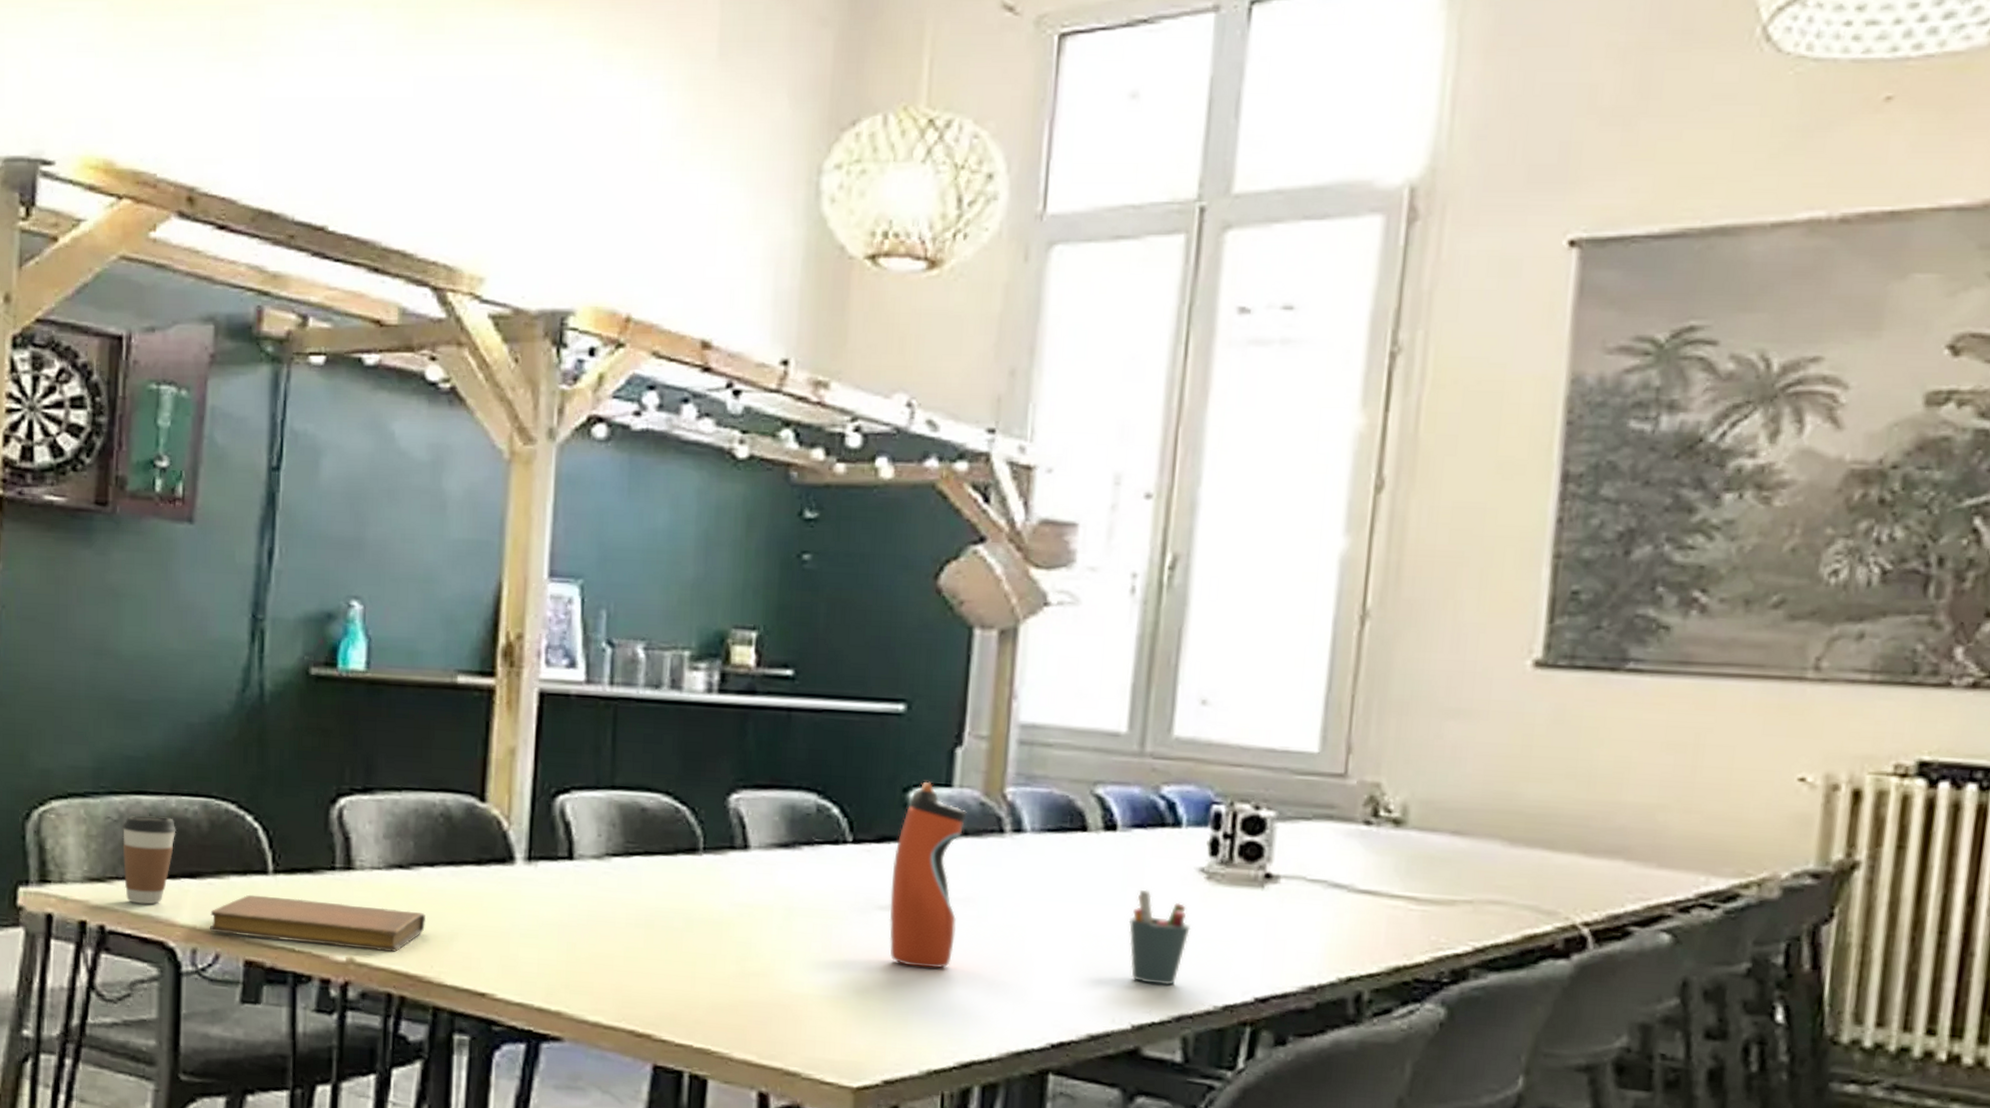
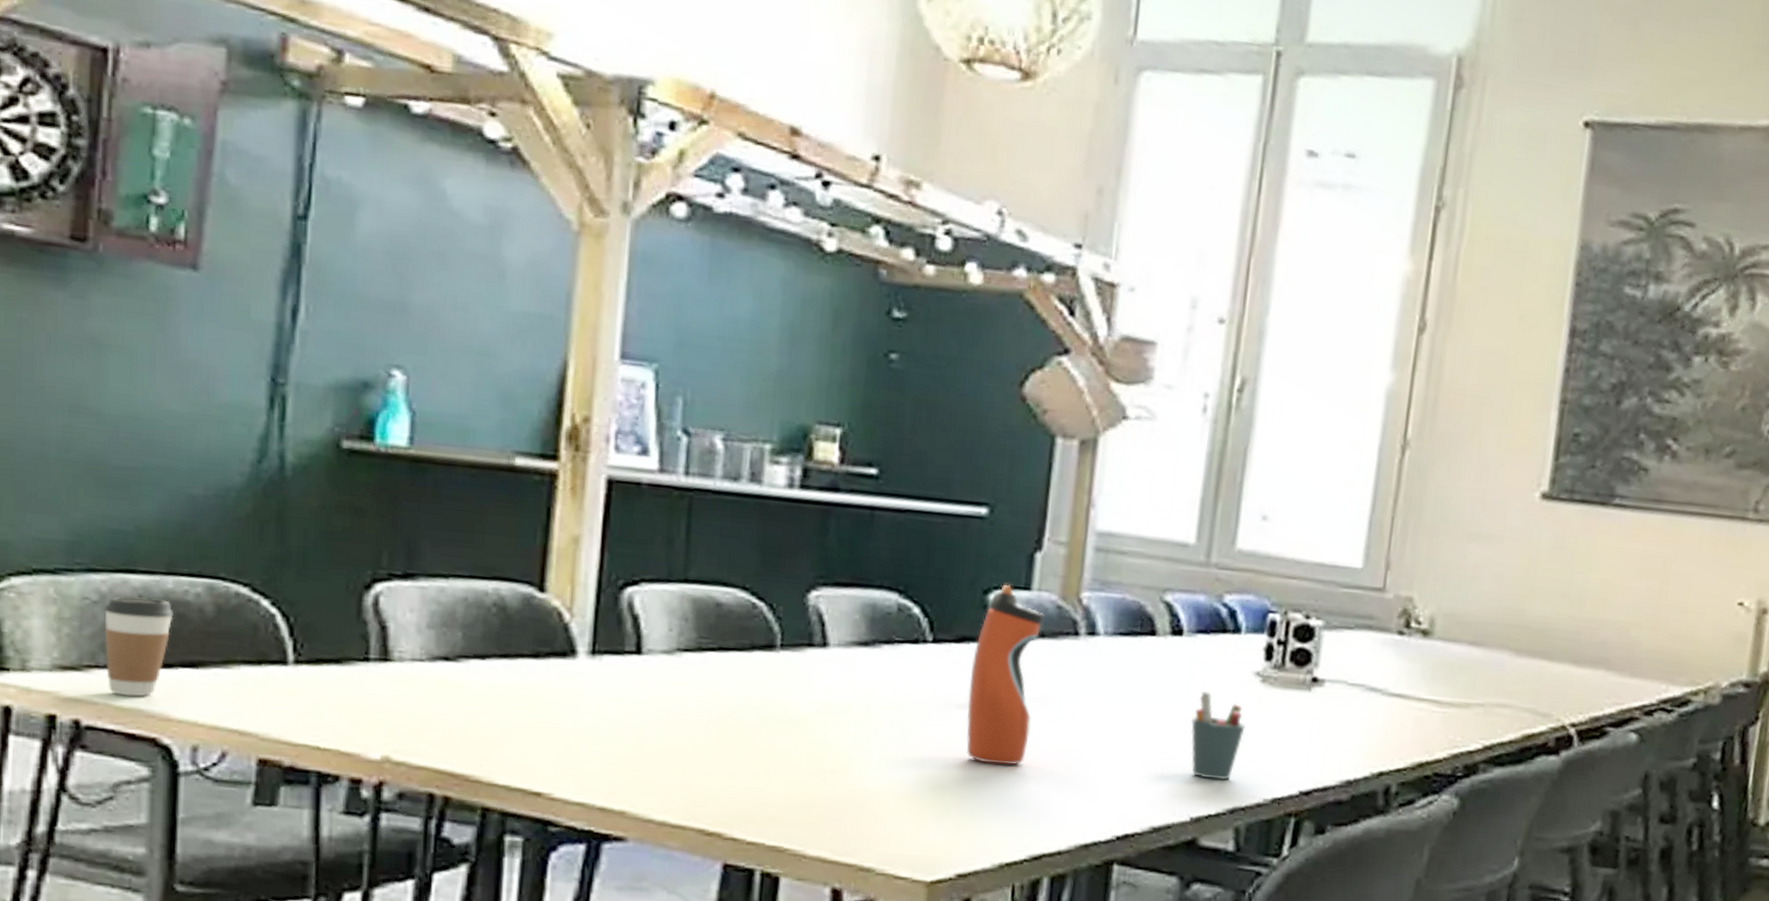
notebook: present [209,894,426,953] -> none [214,687,475,751]

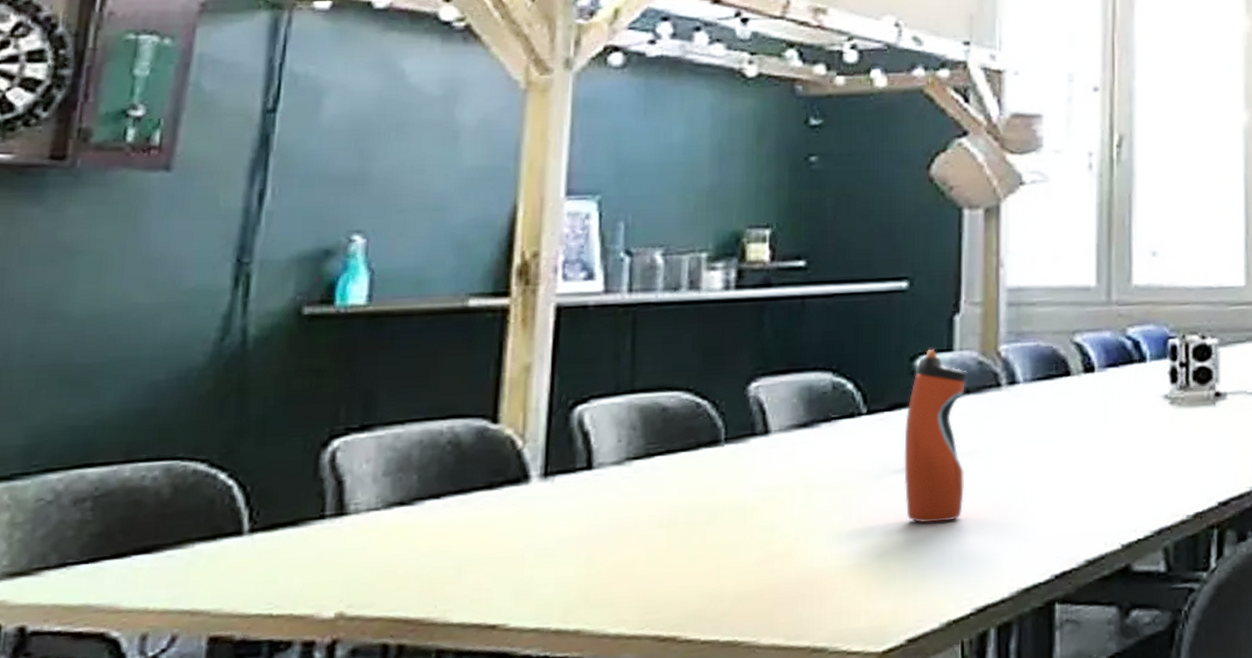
coffee cup: present [104,596,174,697] -> none [56,489,129,594]
pen holder: present [1190,691,1246,780] -> none [1111,420,1162,505]

